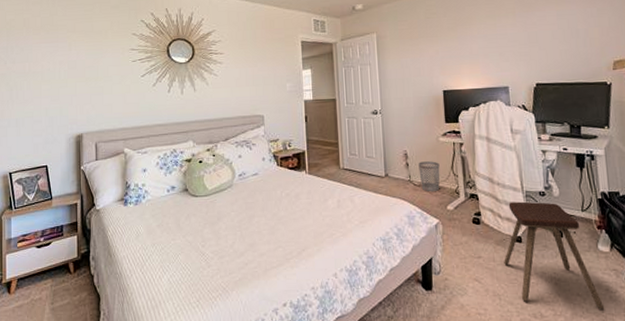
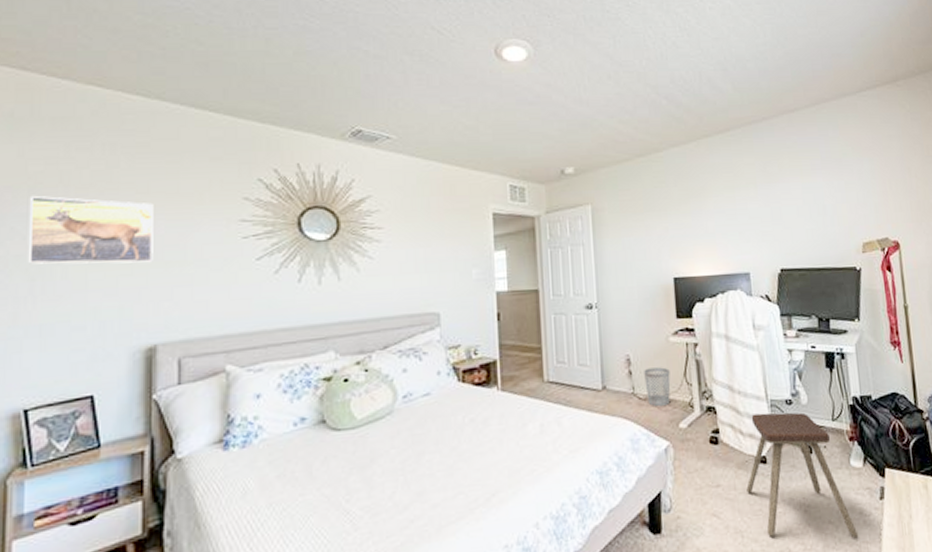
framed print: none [7,35,79,80] -> present [27,195,154,264]

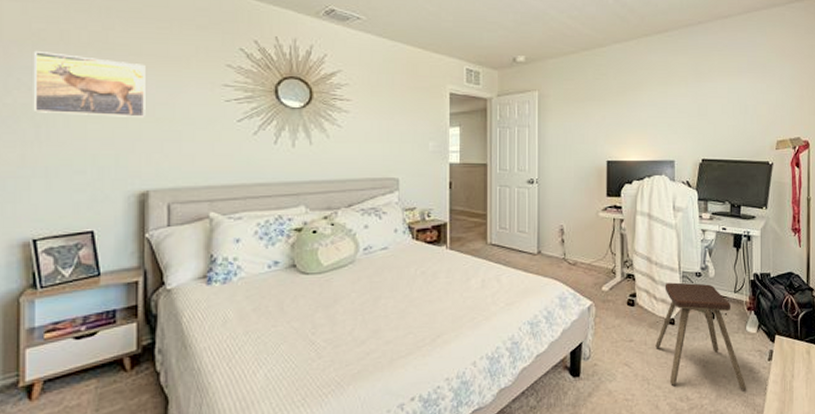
wastebasket: present [644,367,671,407] -> none [575,238,597,272]

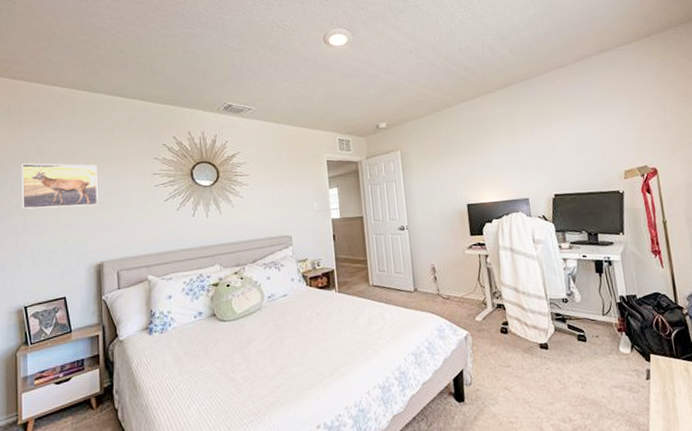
music stool: present [655,282,746,390] -> none [532,309,628,410]

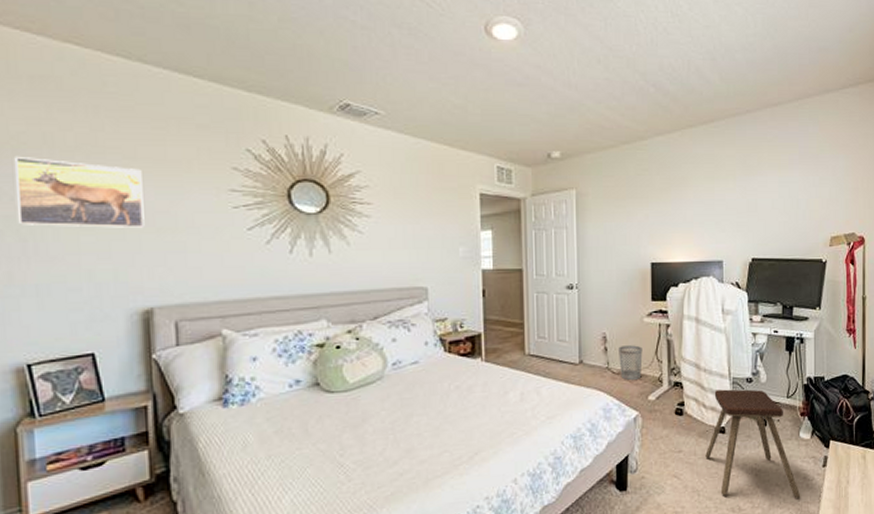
wastebasket: none [446,274,468,305] -> present [619,345,643,381]
music stool: none [532,309,628,410] -> present [705,389,800,498]

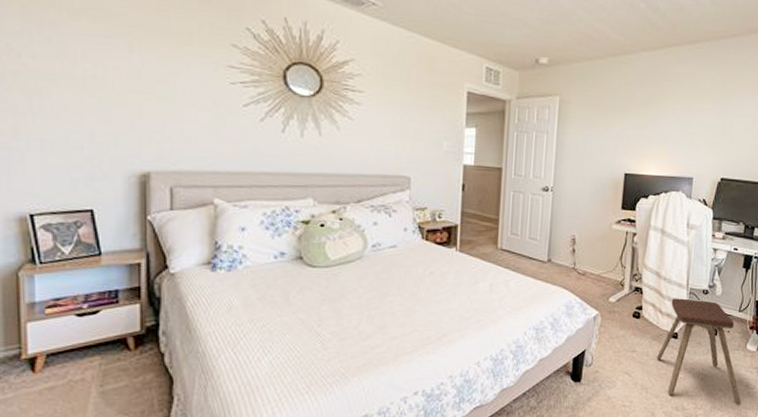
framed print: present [13,155,145,228] -> none [22,13,145,95]
wastebasket: present [619,345,643,381] -> none [585,249,608,283]

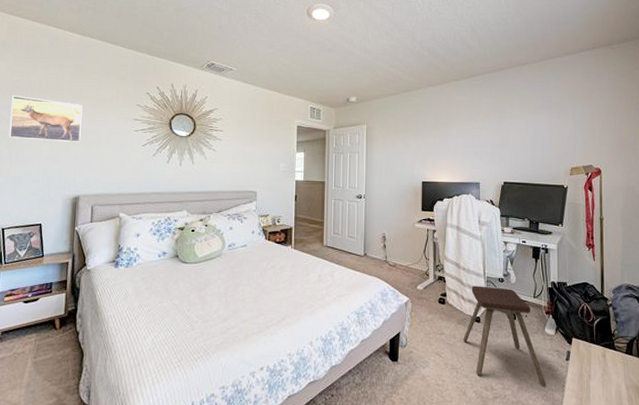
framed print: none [22,13,145,95] -> present [9,95,83,142]

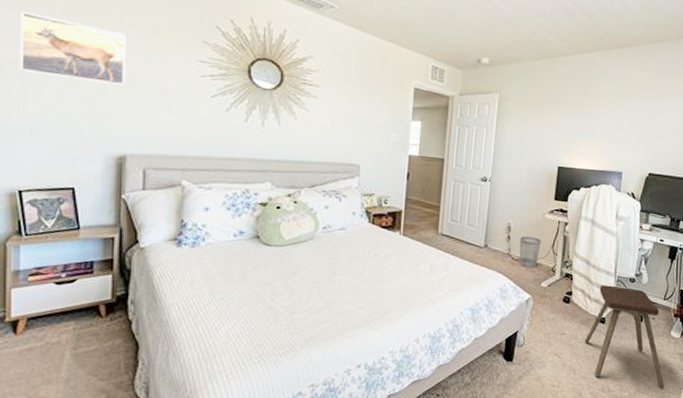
wastebasket: none [395,244,414,273] -> present [519,236,541,268]

